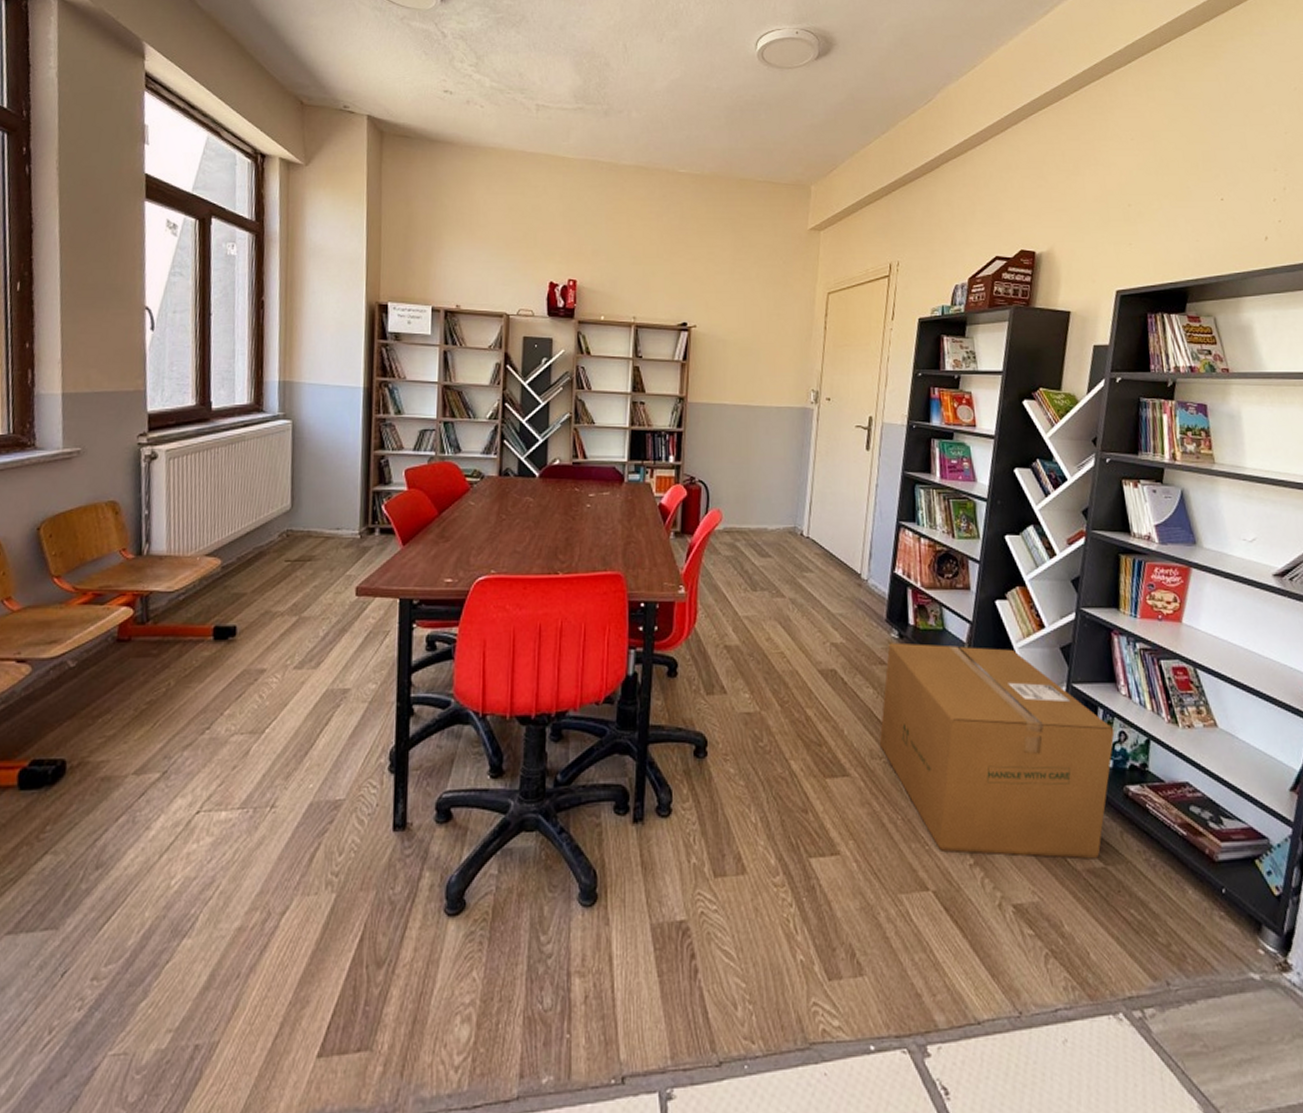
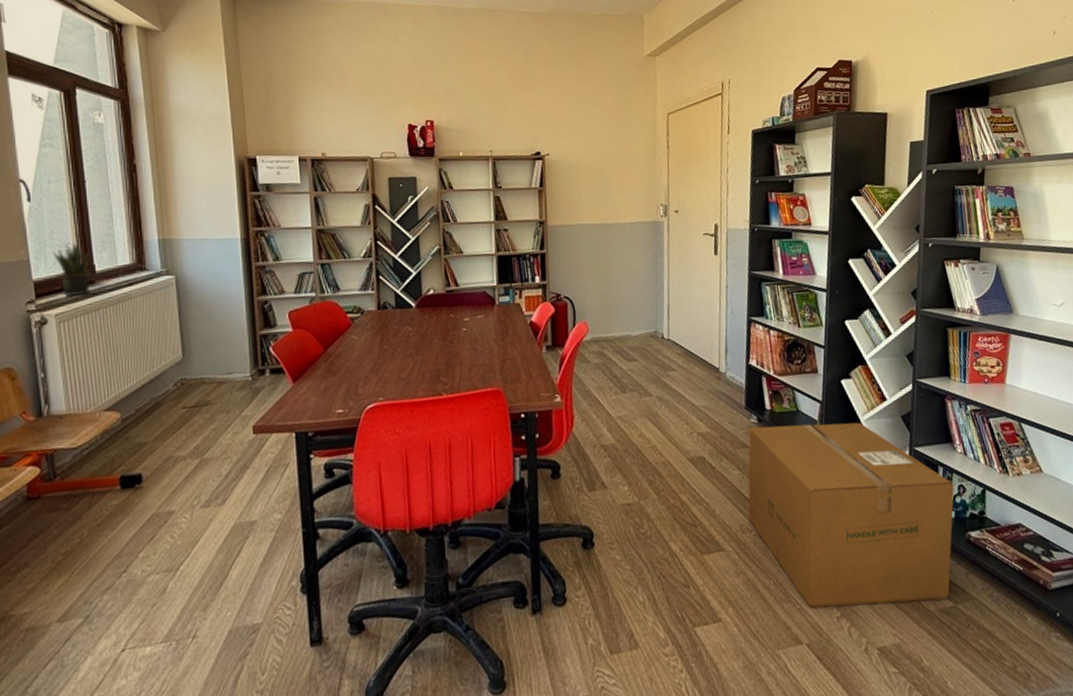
potted plant: none [171,377,207,432] -> present [53,243,90,296]

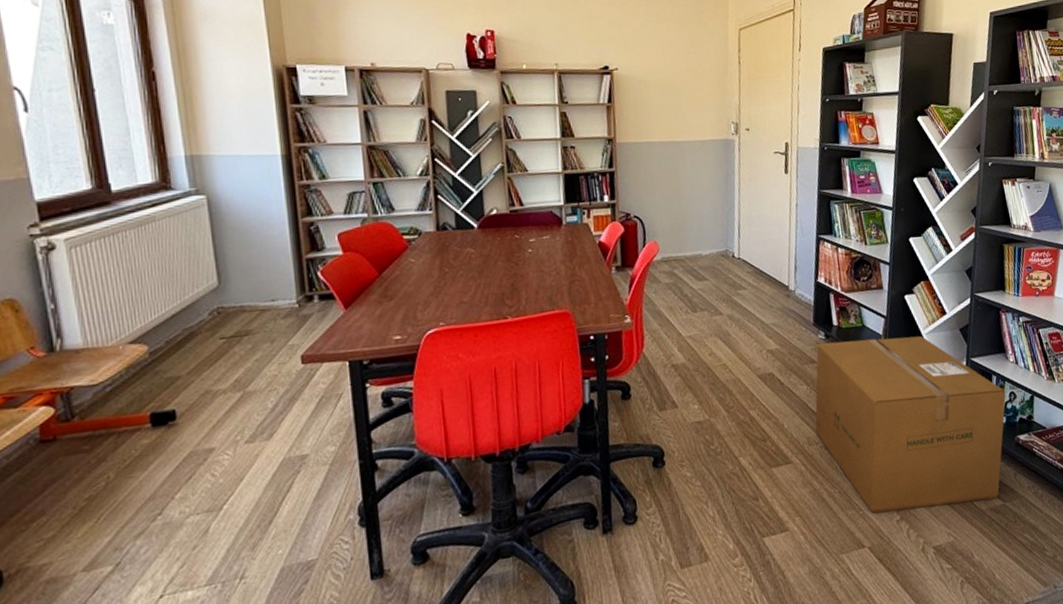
potted plant: present [53,243,90,296] -> none [59,159,106,219]

